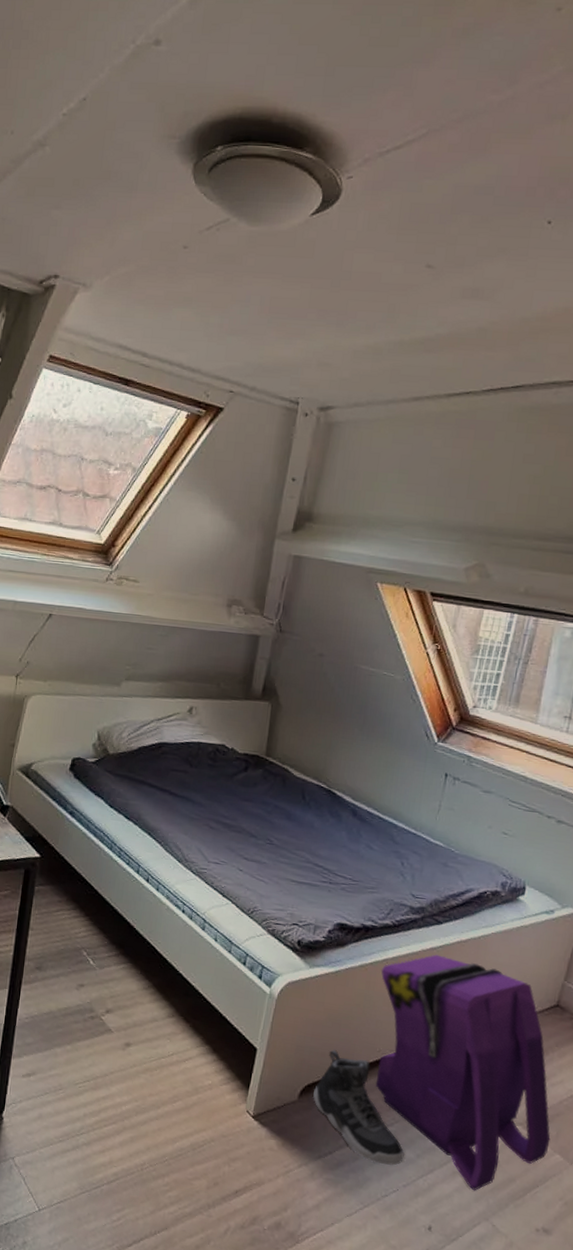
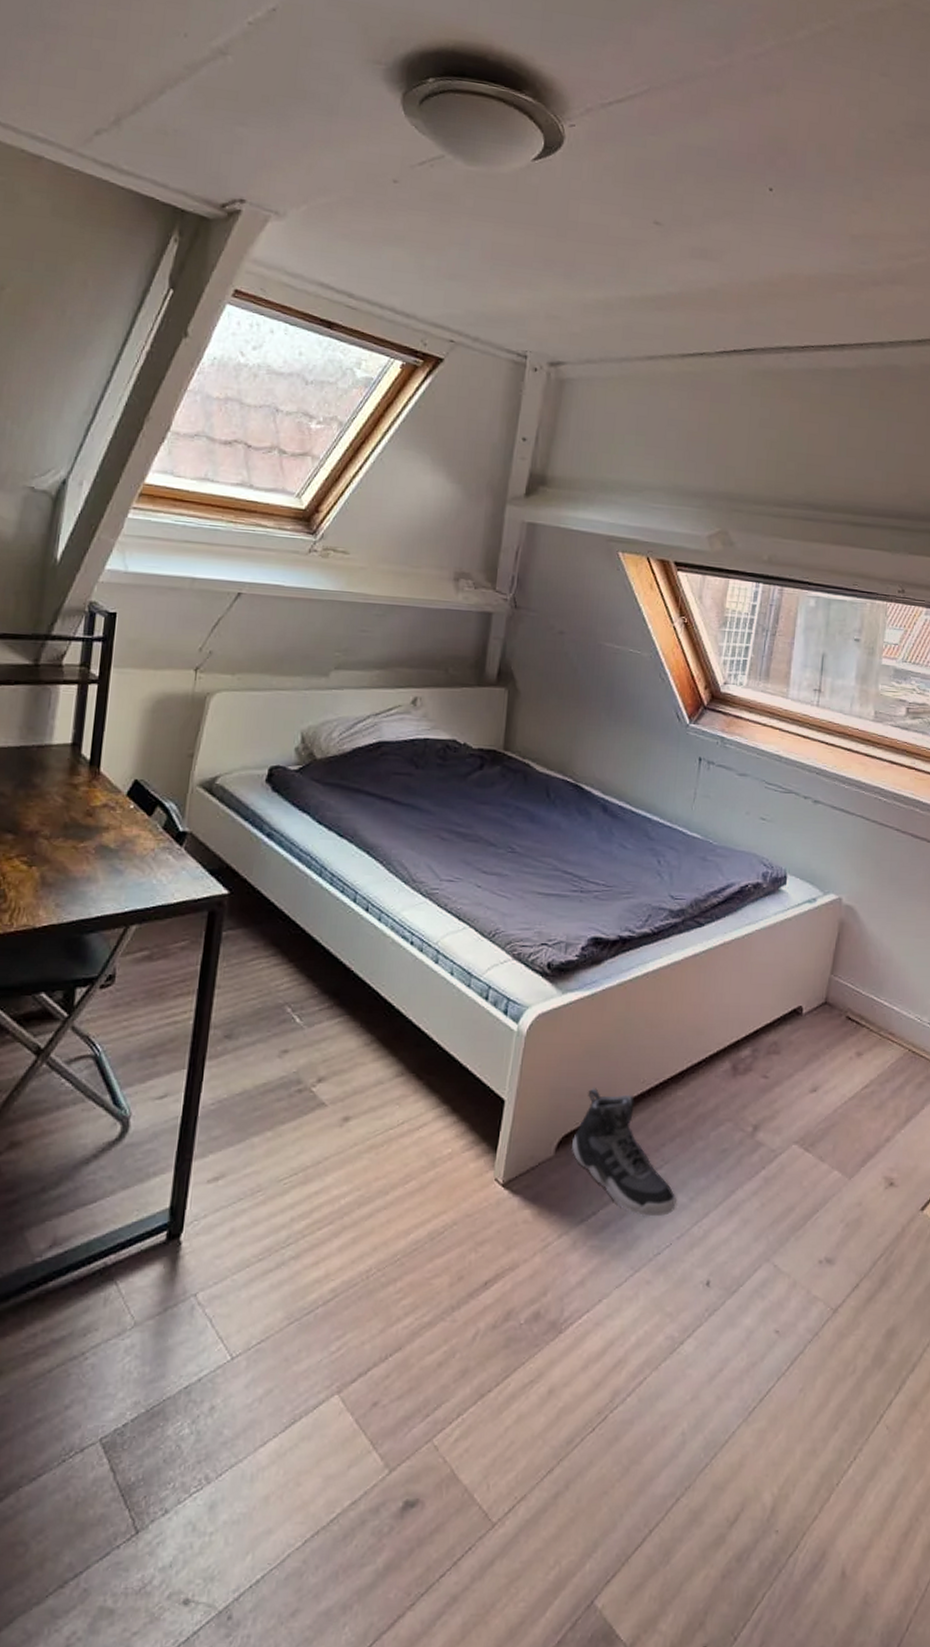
backpack: present [375,954,551,1191] -> none [641,961,828,1229]

